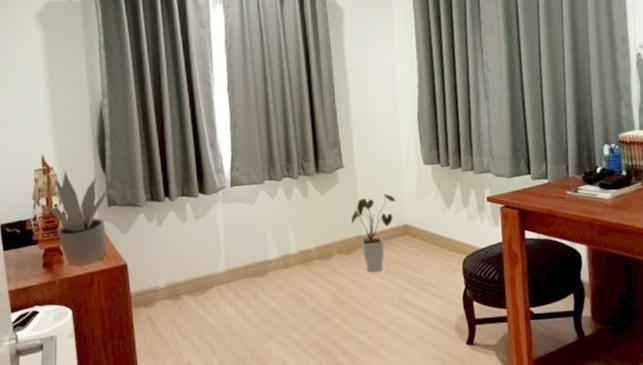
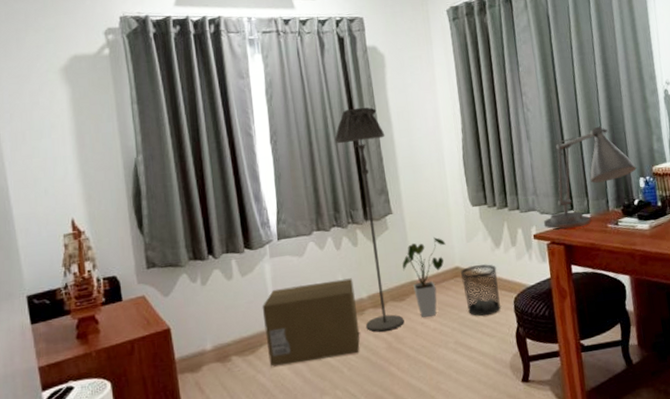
potted plant: present [39,169,112,268] -> none [70,232,151,336]
box: none [213,228,306,308] -> present [262,278,360,367]
floor lamp: none [290,60,350,283] -> present [334,107,404,332]
waste bin: none [409,223,450,275] -> present [460,263,502,316]
desk lamp: none [497,89,601,194] -> present [543,126,637,230]

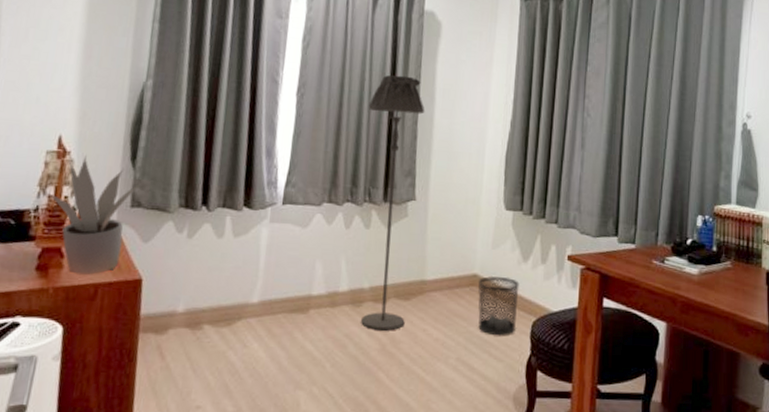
potted plant: none [70,232,151,336] -> present [44,156,140,276]
box: present [262,278,360,367] -> none [244,258,357,349]
house plant: present [402,236,446,318] -> none [415,235,469,324]
desk lamp: present [543,126,637,230] -> none [581,148,696,258]

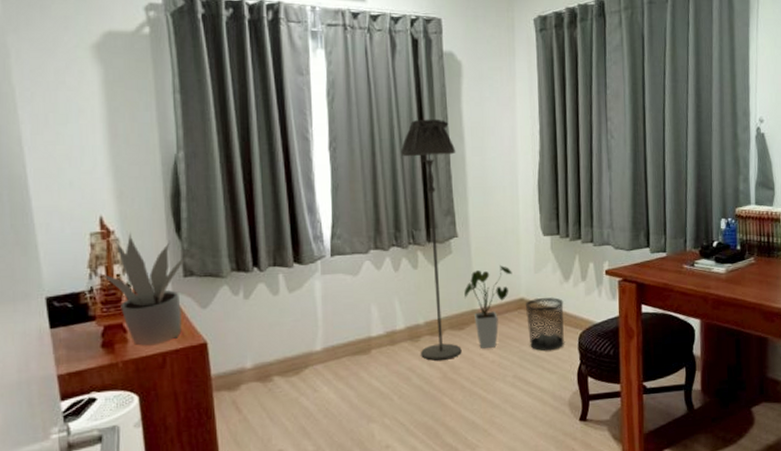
house plant: none [415,235,469,324] -> present [464,264,512,348]

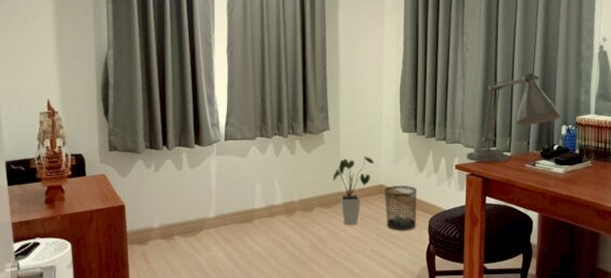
potted plant: present [96,233,189,347] -> none [43,114,114,205]
floor lamp: present [400,119,462,361] -> none [285,29,332,232]
desk lamp: none [617,161,719,267] -> present [466,73,561,164]

